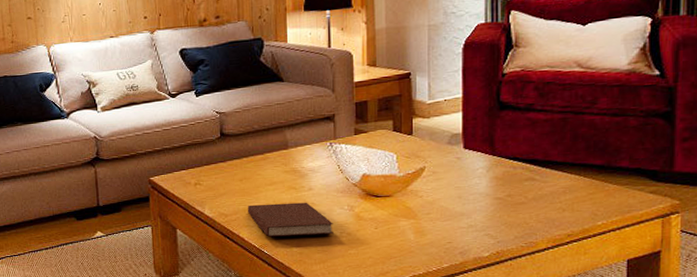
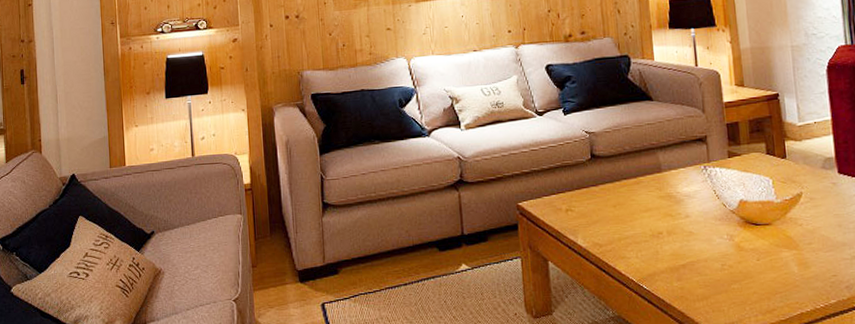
notebook: present [247,202,334,237] -> none [622,231,715,270]

